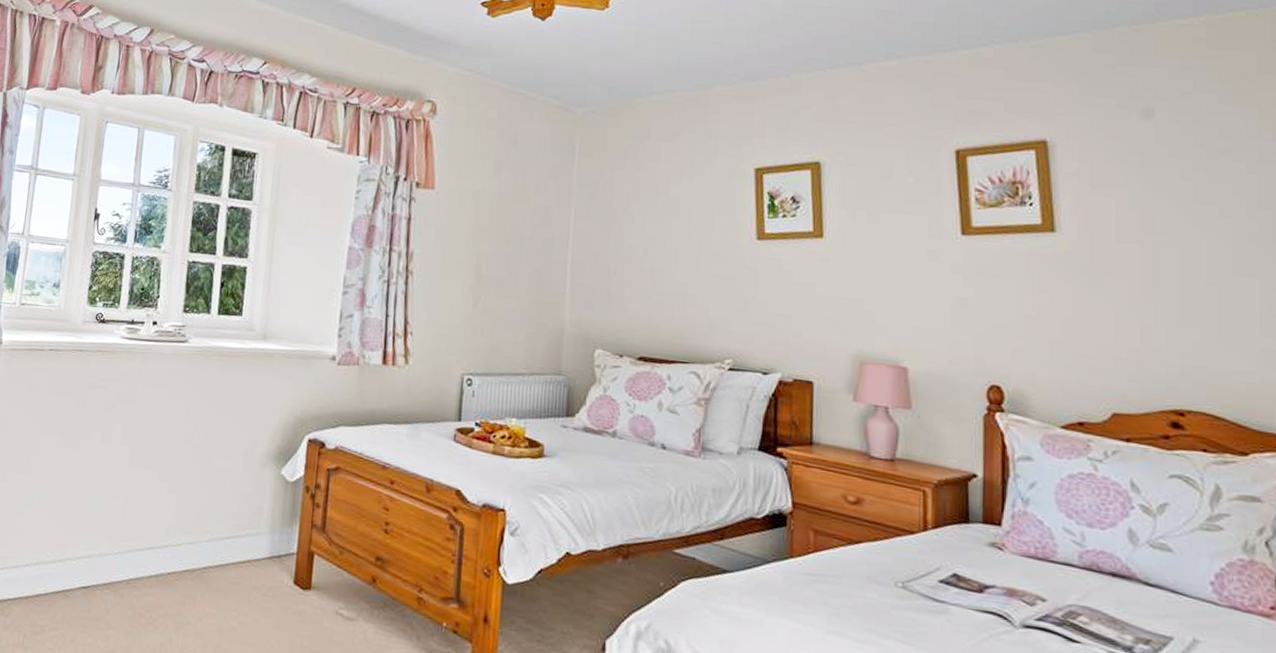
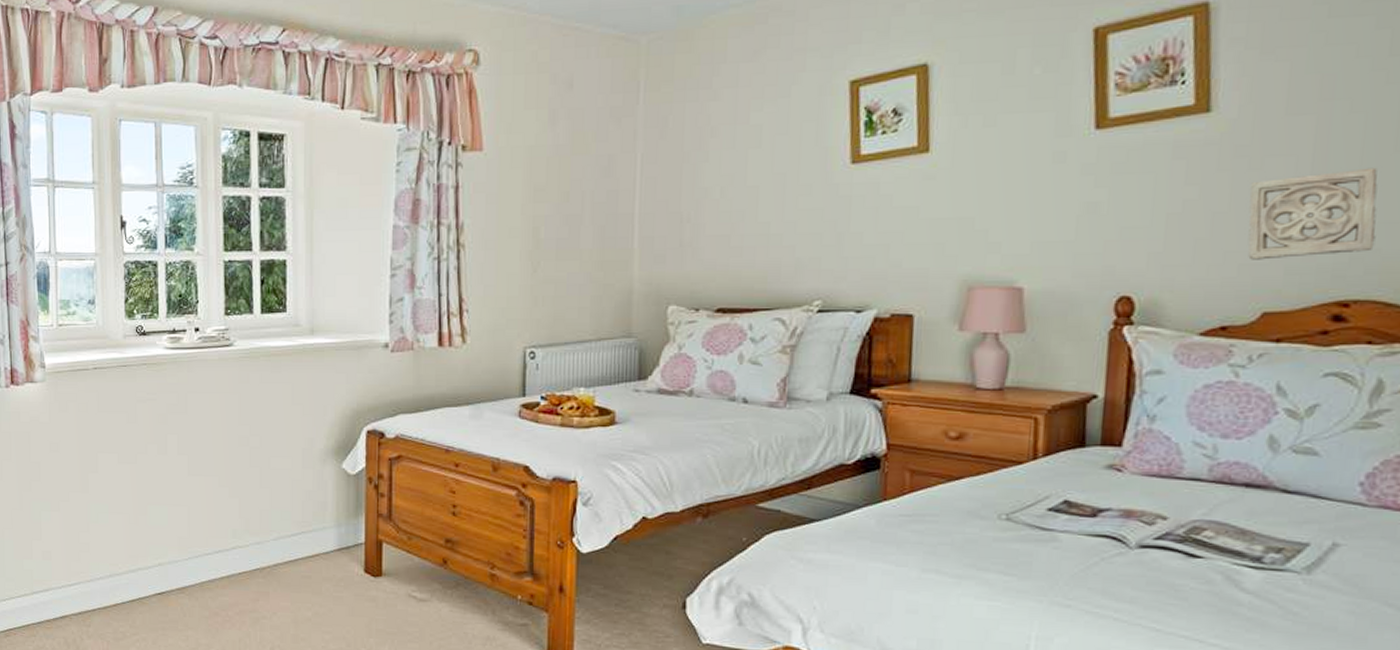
wall ornament: none [1092,295,1200,368] -> present [1248,167,1378,260]

